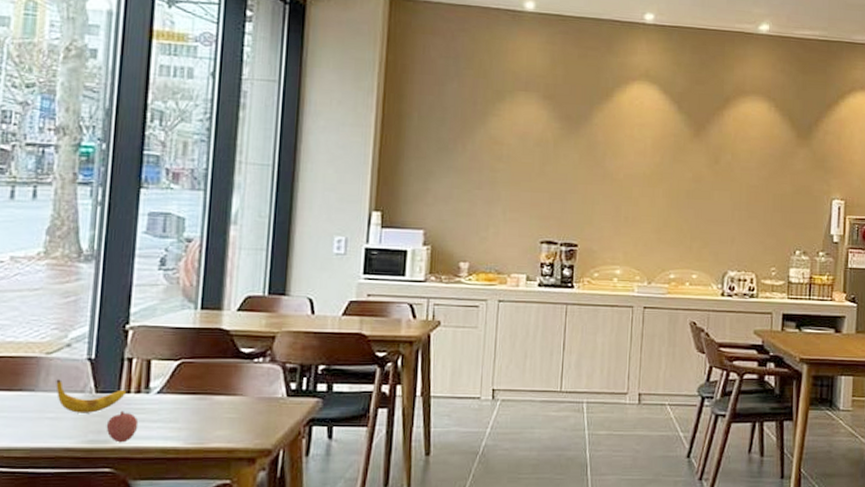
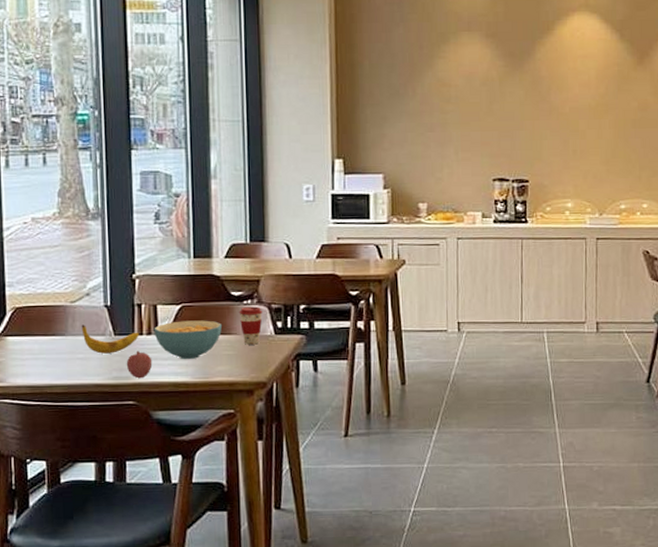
cereal bowl: none [144,378,226,421] -> present [154,320,222,359]
coffee cup: none [247,365,275,408] -> present [239,306,262,345]

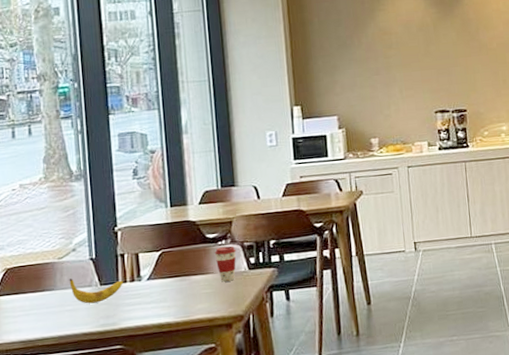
fruit: present [126,350,153,379] -> none [112,297,137,324]
cereal bowl: present [154,320,222,359] -> none [136,263,200,301]

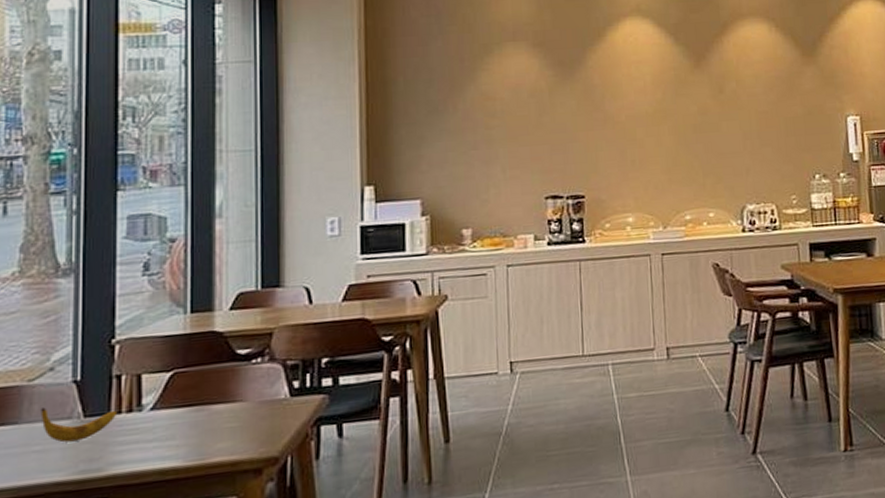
coffee cup: present [214,246,236,282] -> none [245,365,275,413]

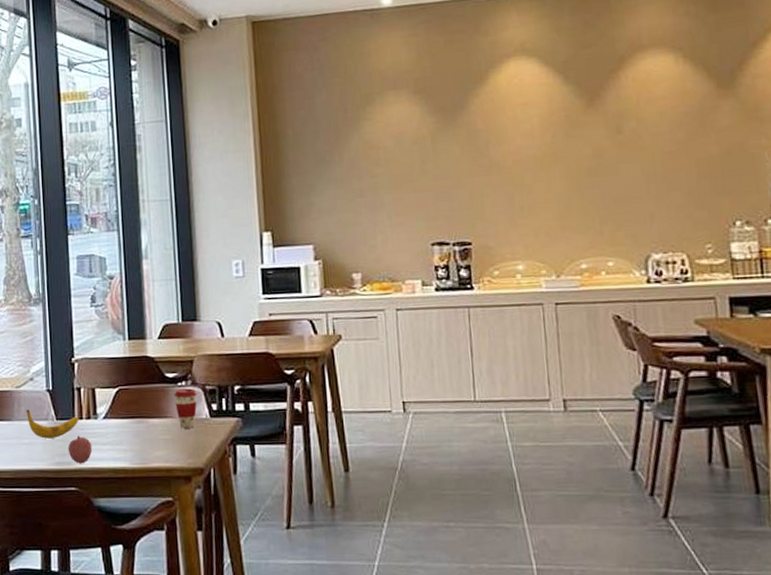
fruit: none [98,433,133,470] -> present [68,435,92,464]
coffee cup: none [245,365,275,413] -> present [173,388,197,429]

